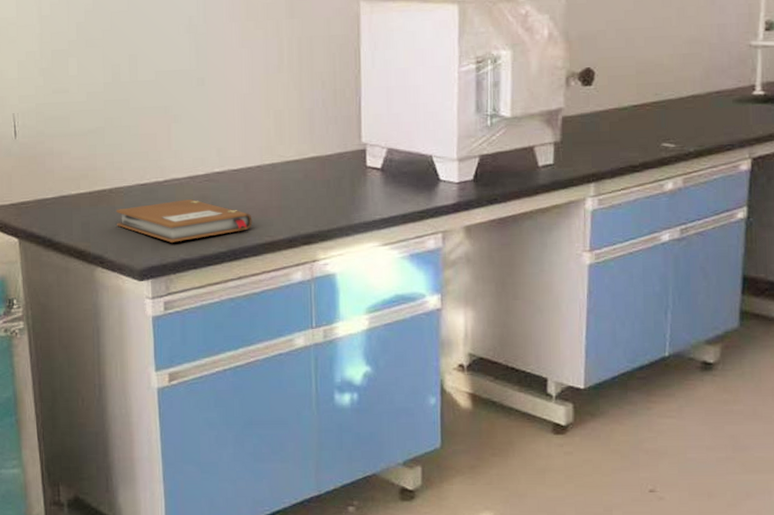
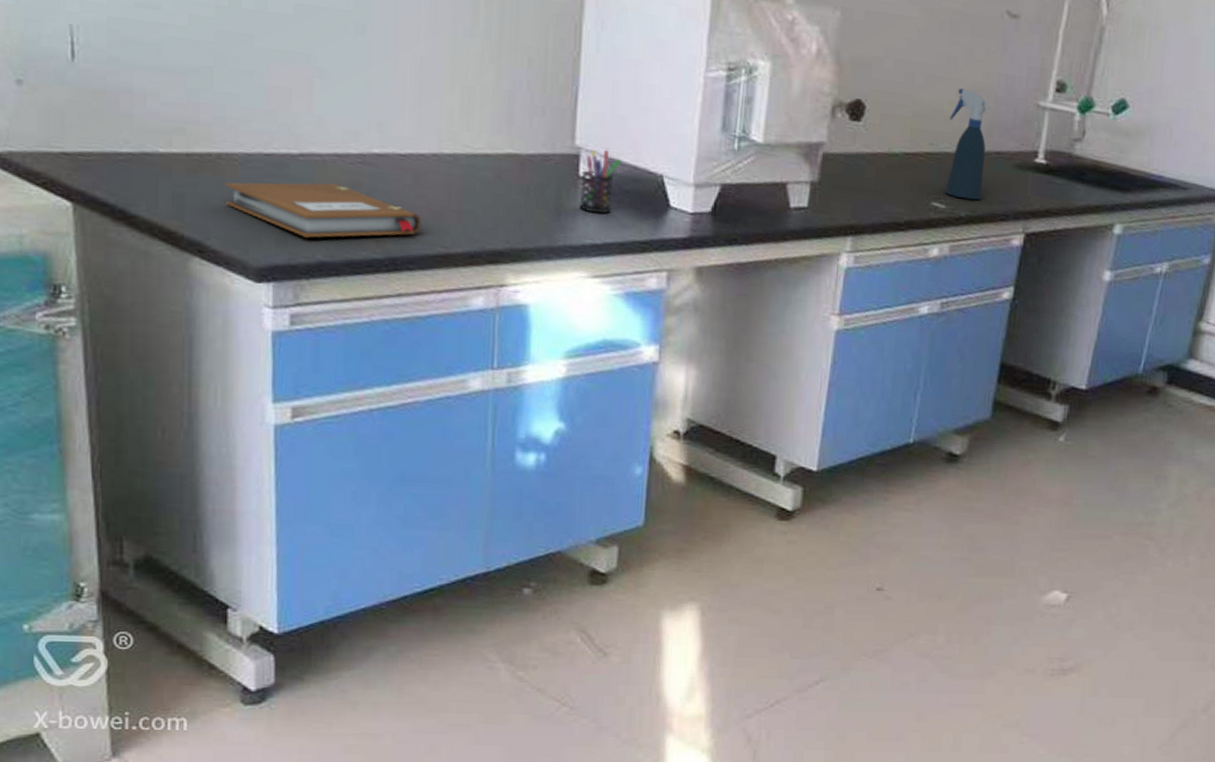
pen holder: none [368,142,398,194] -> present [580,149,621,215]
spray bottle: none [670,43,709,137] -> present [945,88,994,201]

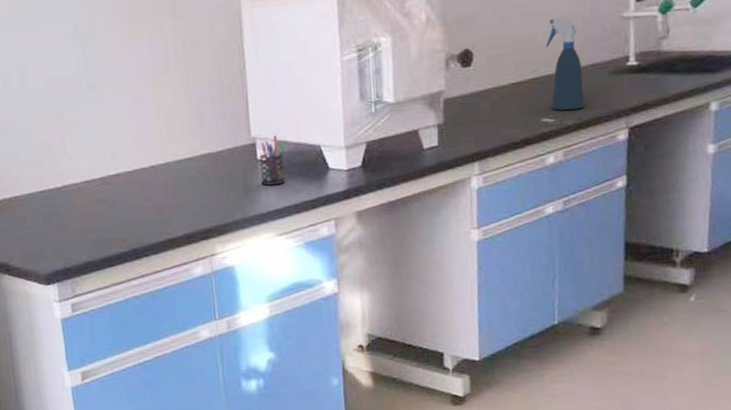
notebook: present [225,182,422,238] -> none [17,203,151,246]

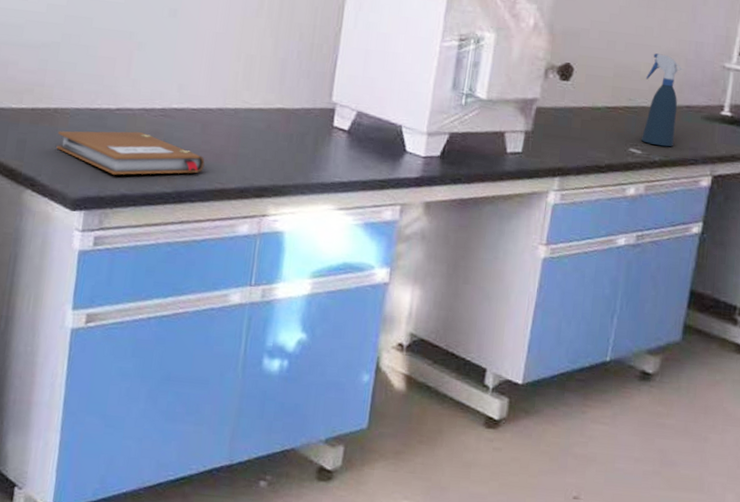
notebook: none [17,203,151,246] -> present [56,131,205,175]
pen holder: present [259,134,287,187] -> none [332,104,368,158]

